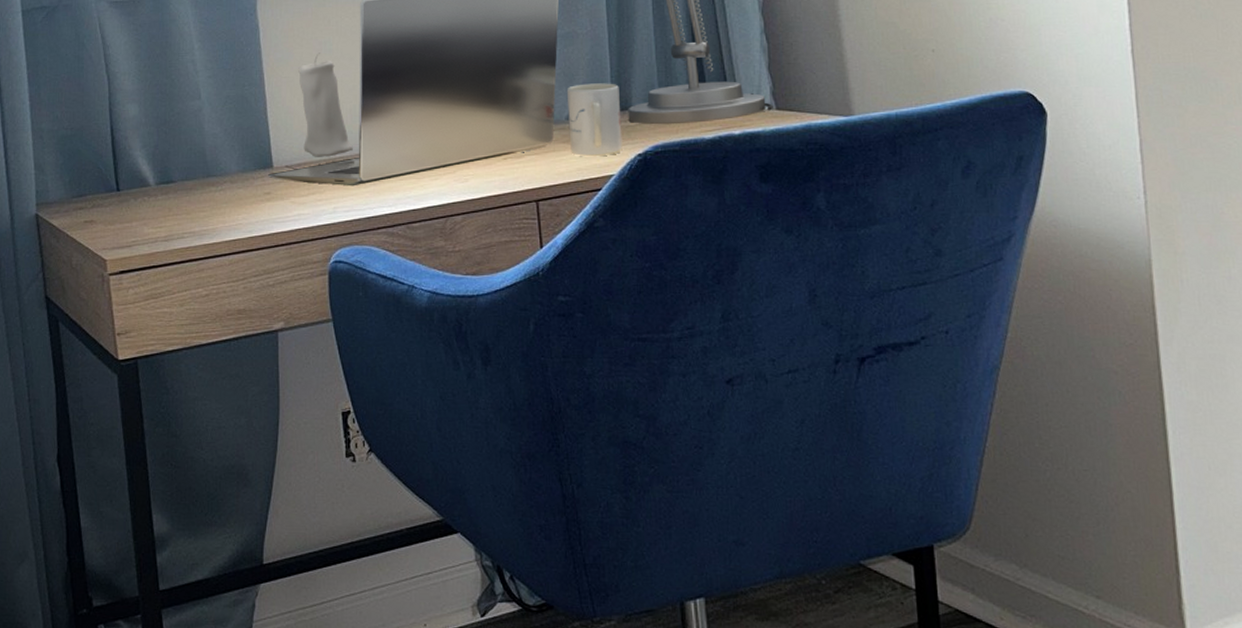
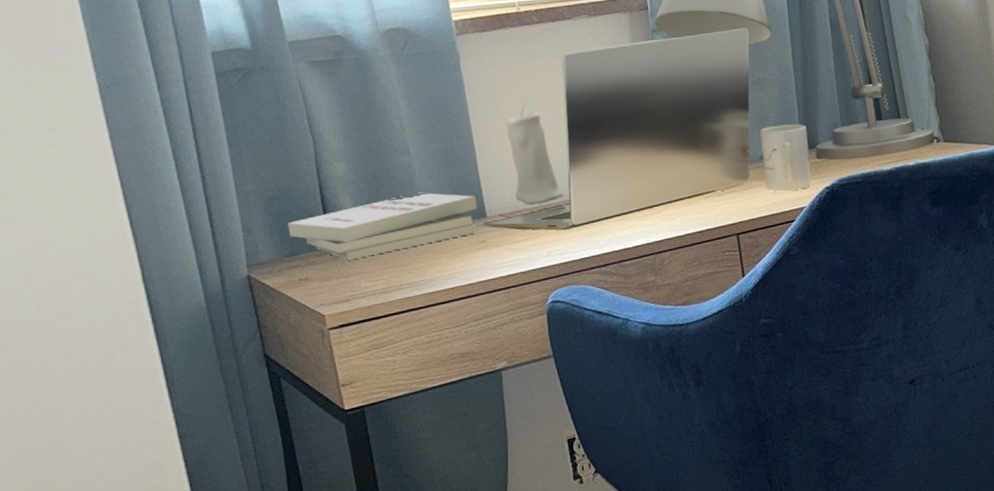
books: none [77,138,264,205] -> present [286,192,478,261]

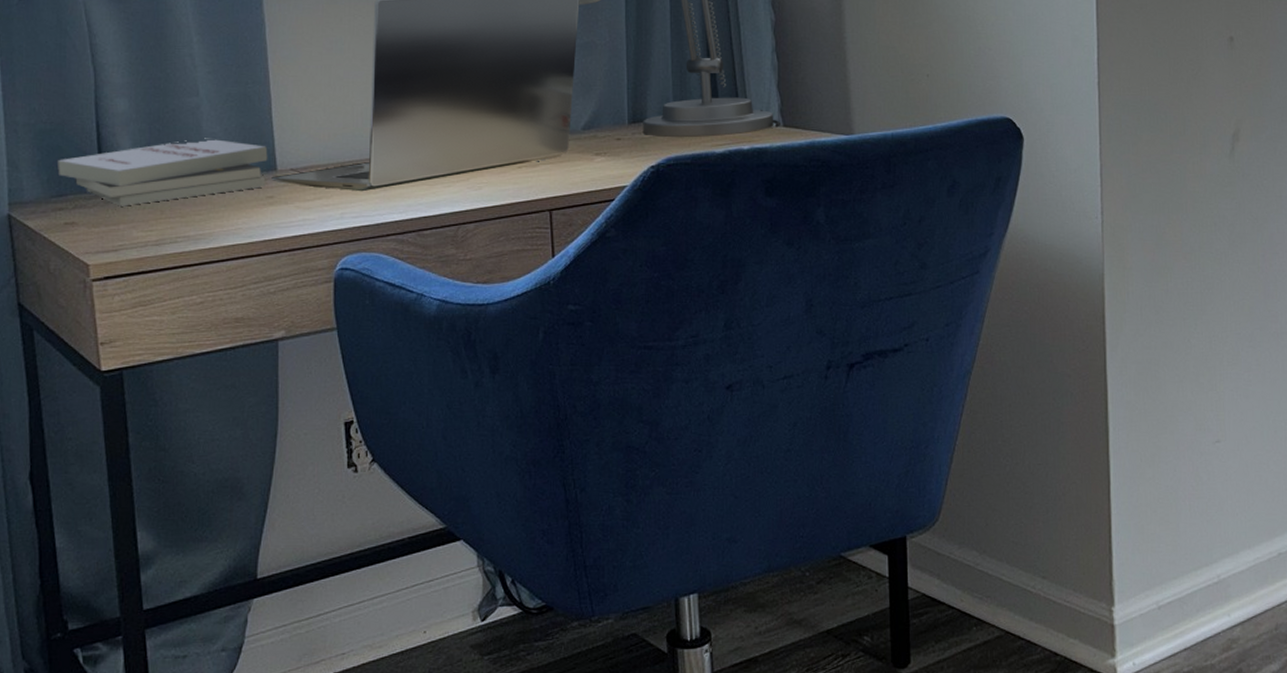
candle: present [505,105,563,205] -> none [307,52,363,161]
mug: present [759,124,812,192] -> none [583,94,636,168]

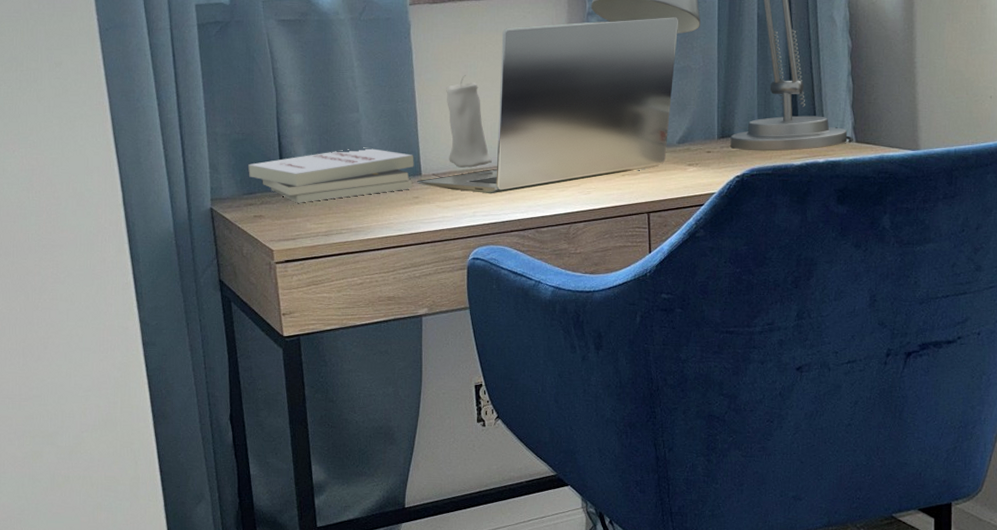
candle: none [307,52,363,161] -> present [446,75,492,168]

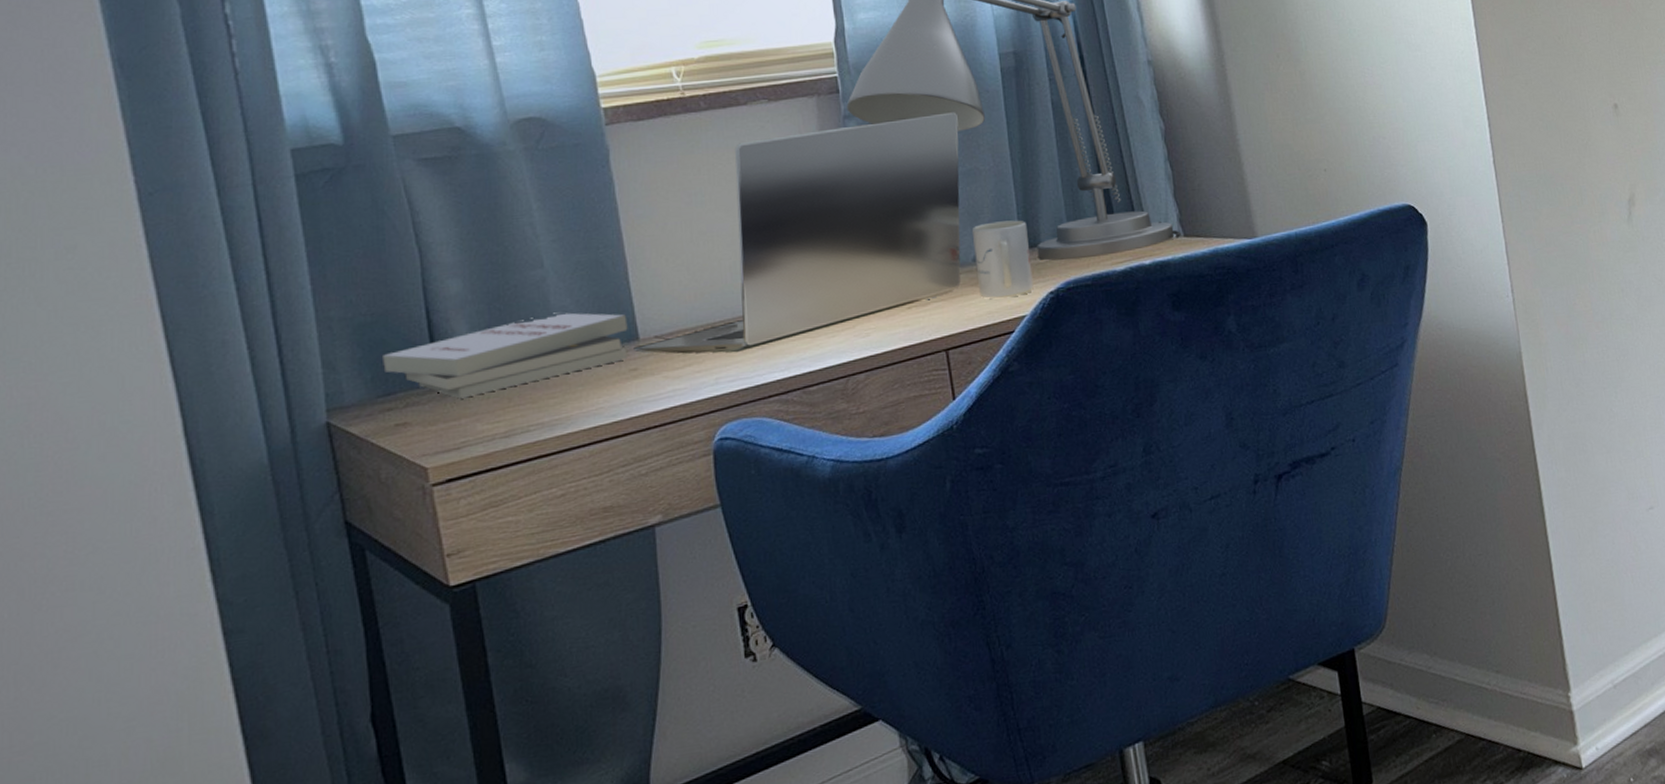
candle: present [446,75,492,168] -> none [664,205,735,324]
mug: none [678,113,725,177] -> present [971,220,1034,299]

